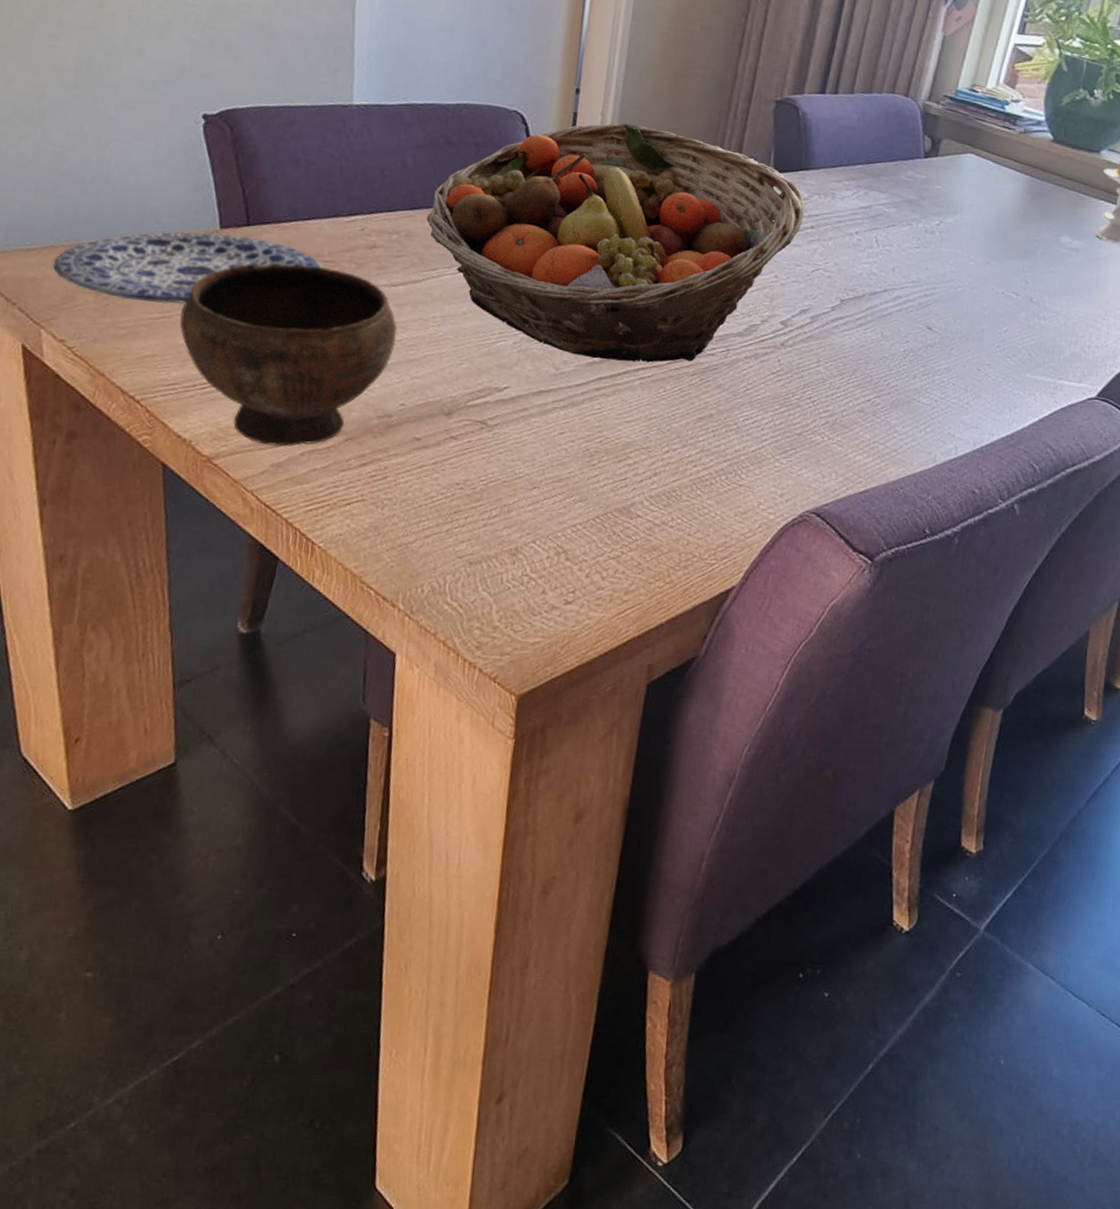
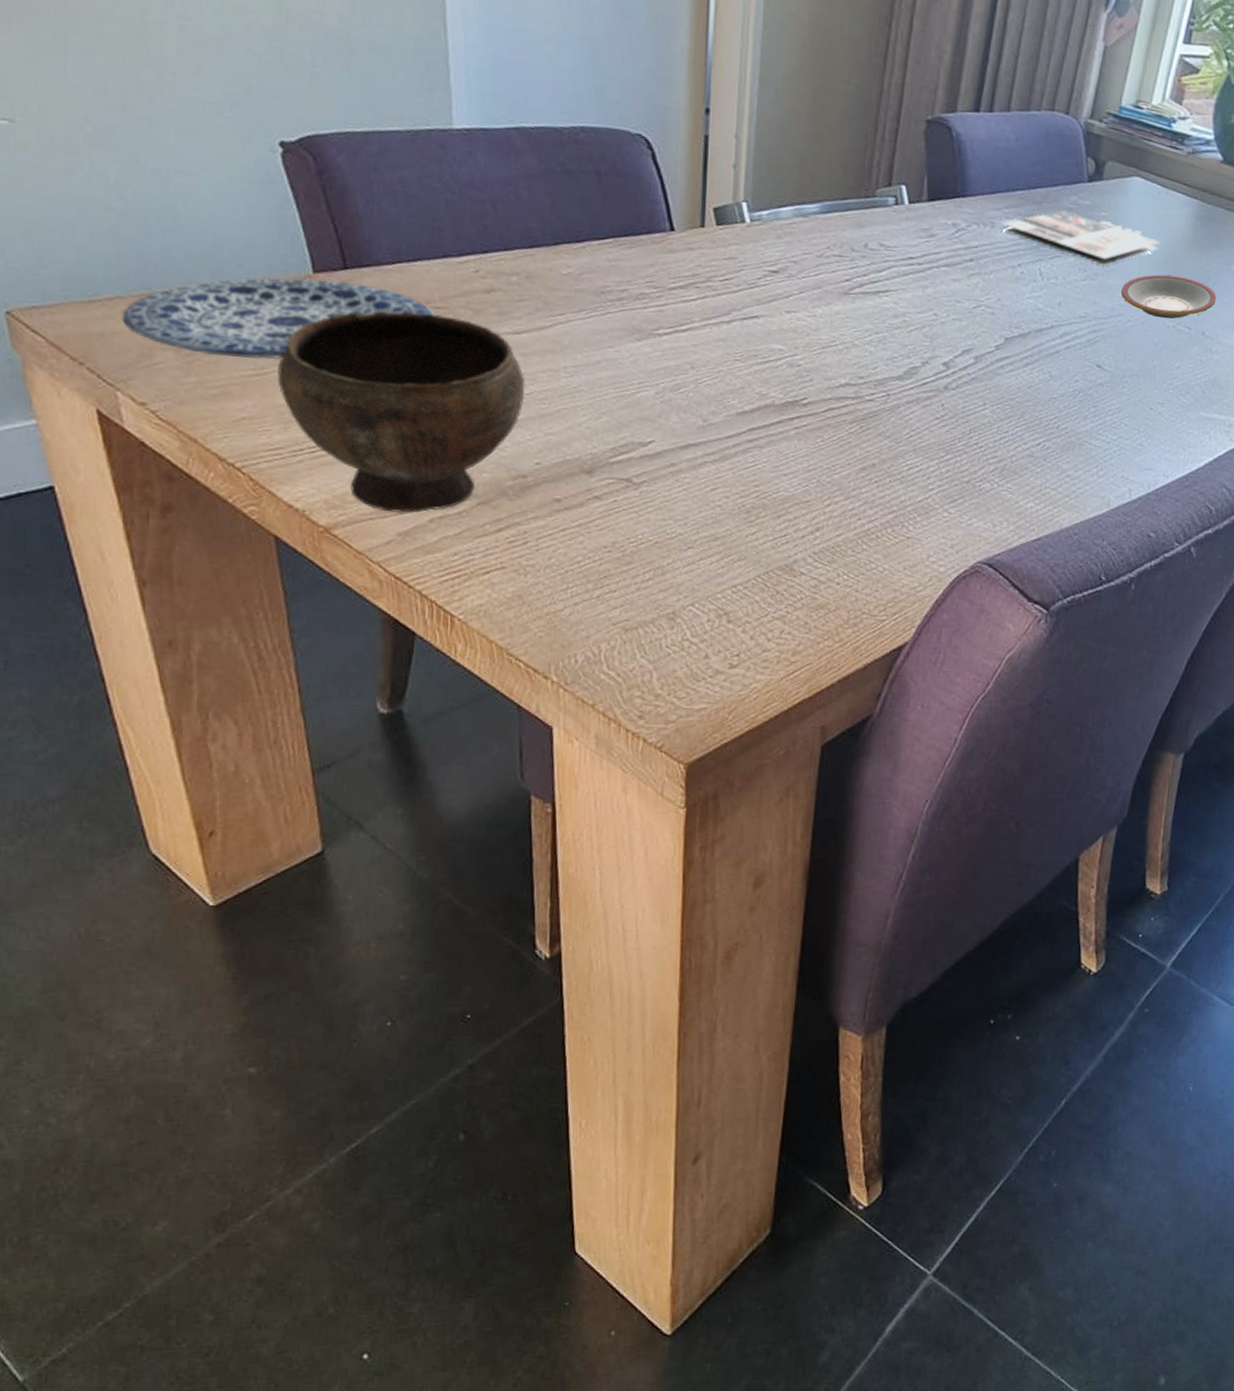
fruit basket: present [426,123,806,363] -> none [548,147,964,411]
magazine: none [842,183,992,234] -> present [1002,210,1161,265]
plate: none [952,243,1044,286] -> present [1120,274,1216,319]

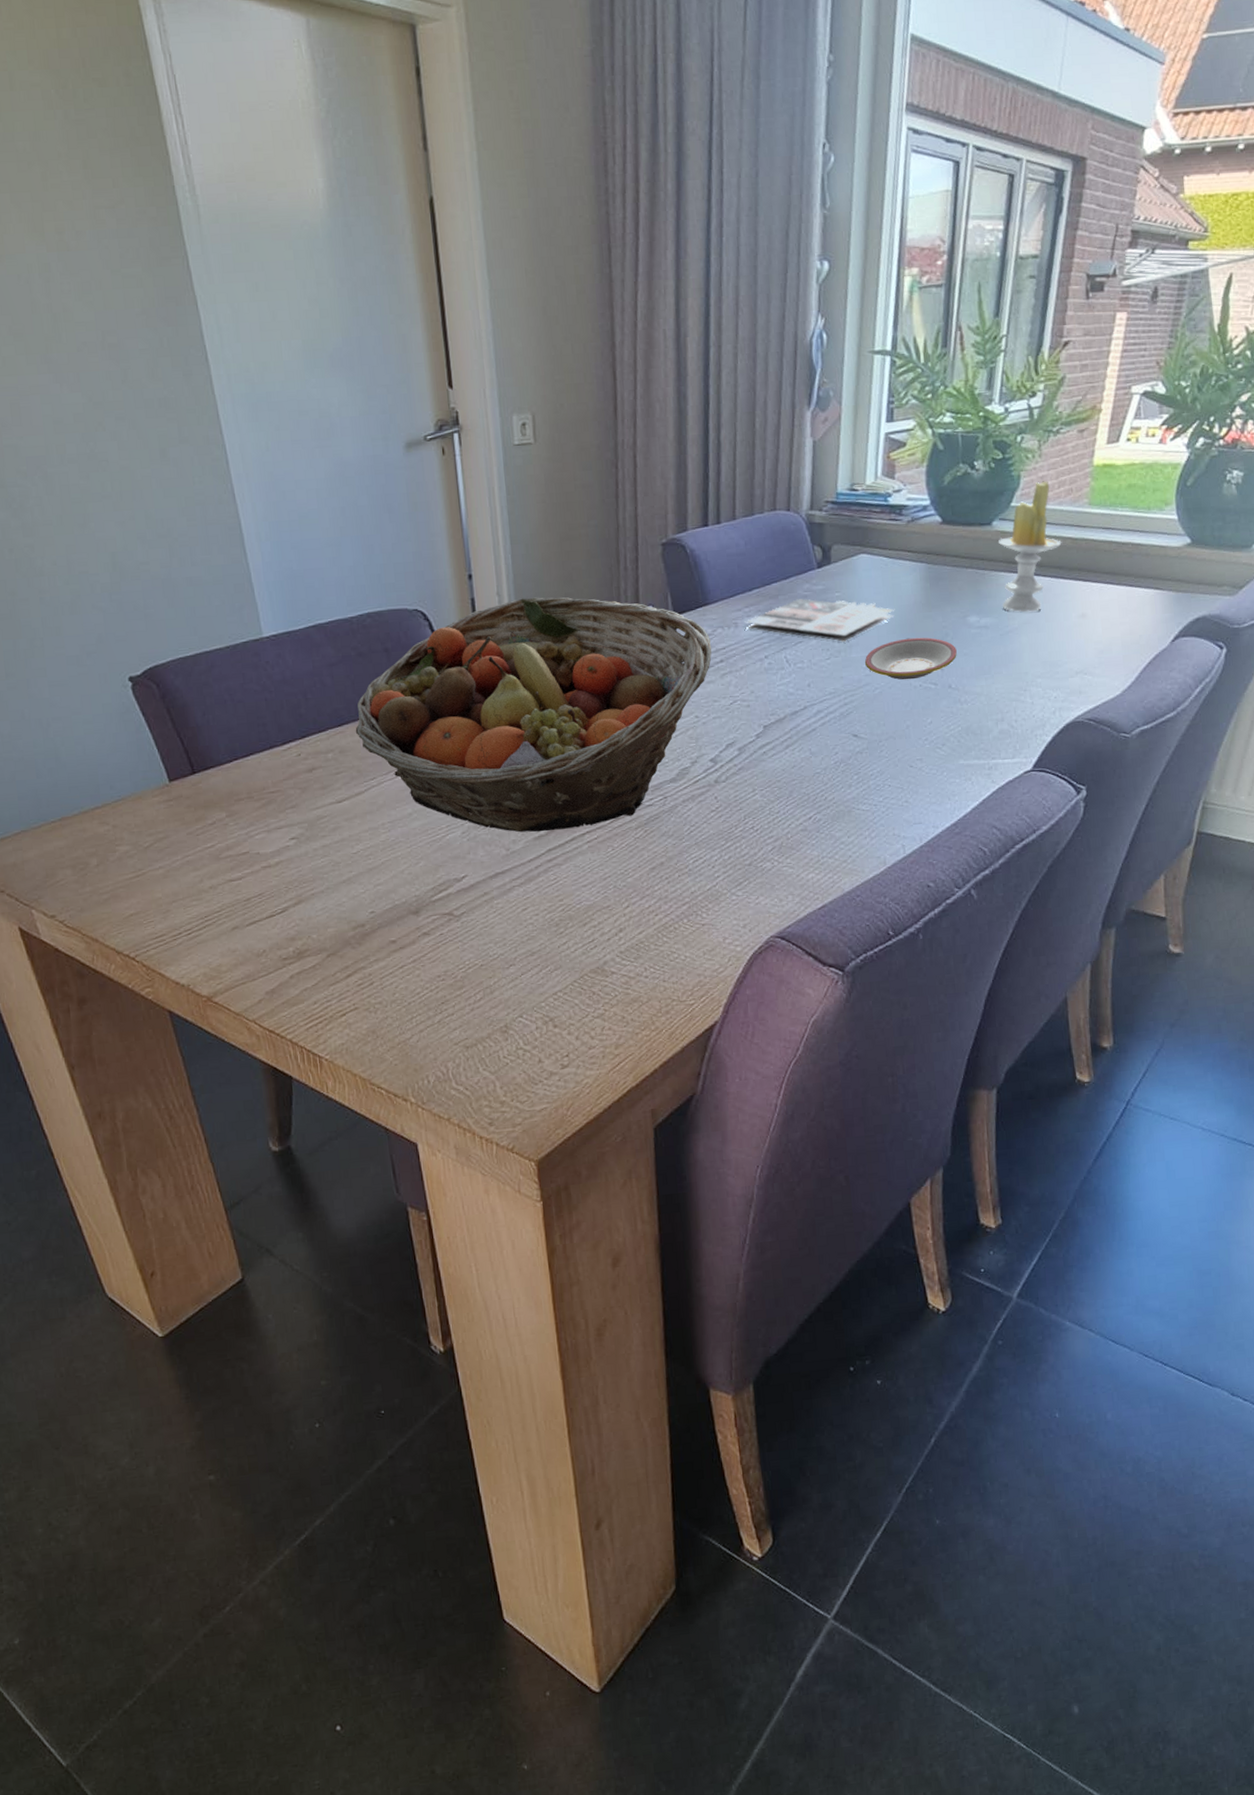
plate: present [122,277,436,359] -> none [27,784,271,867]
bowl: present [278,312,524,513] -> none [152,798,353,975]
fruit basket: none [548,147,964,411] -> present [355,597,712,833]

